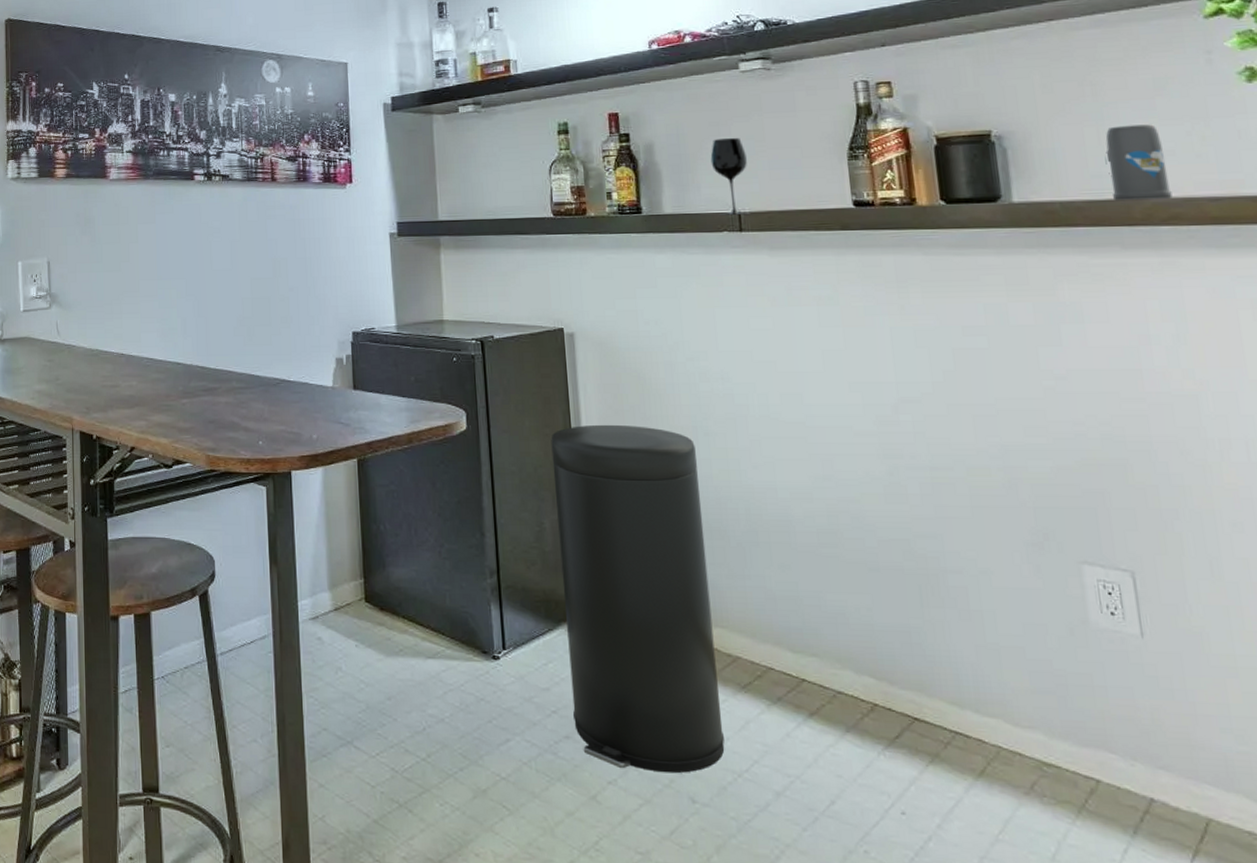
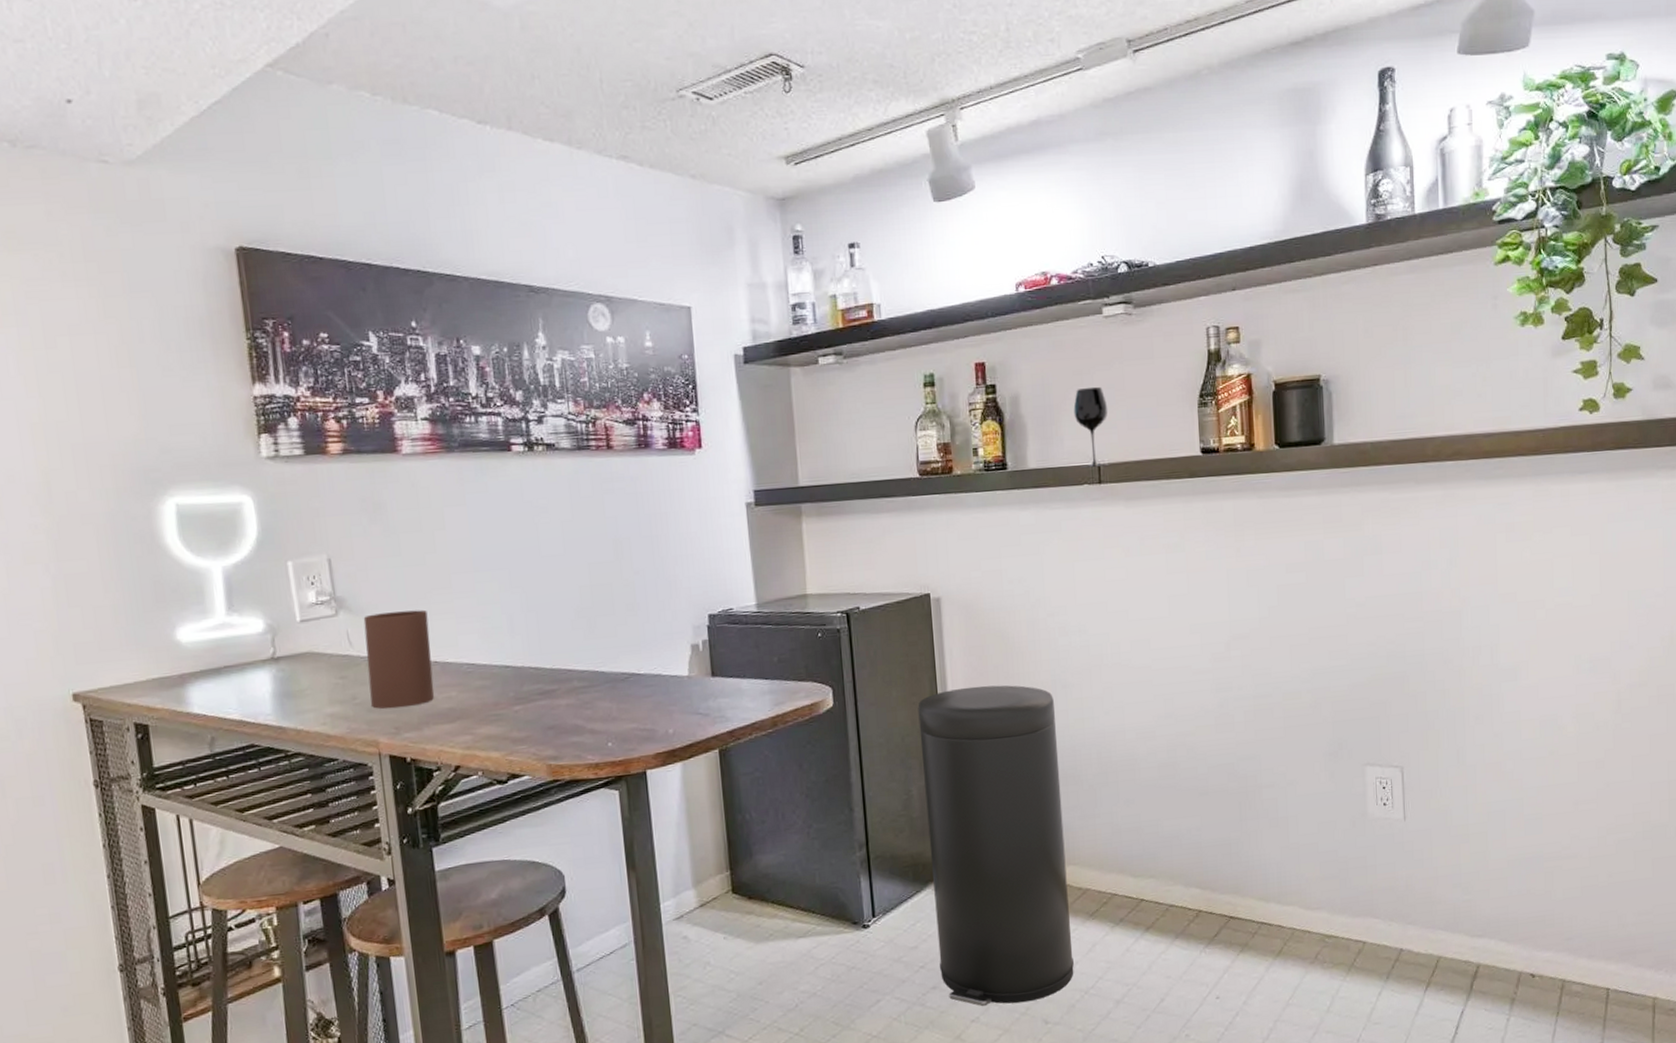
cup: none [69,309,119,391] -> present [363,609,435,709]
beer mug: present [1105,124,1173,201] -> none [1409,366,1457,440]

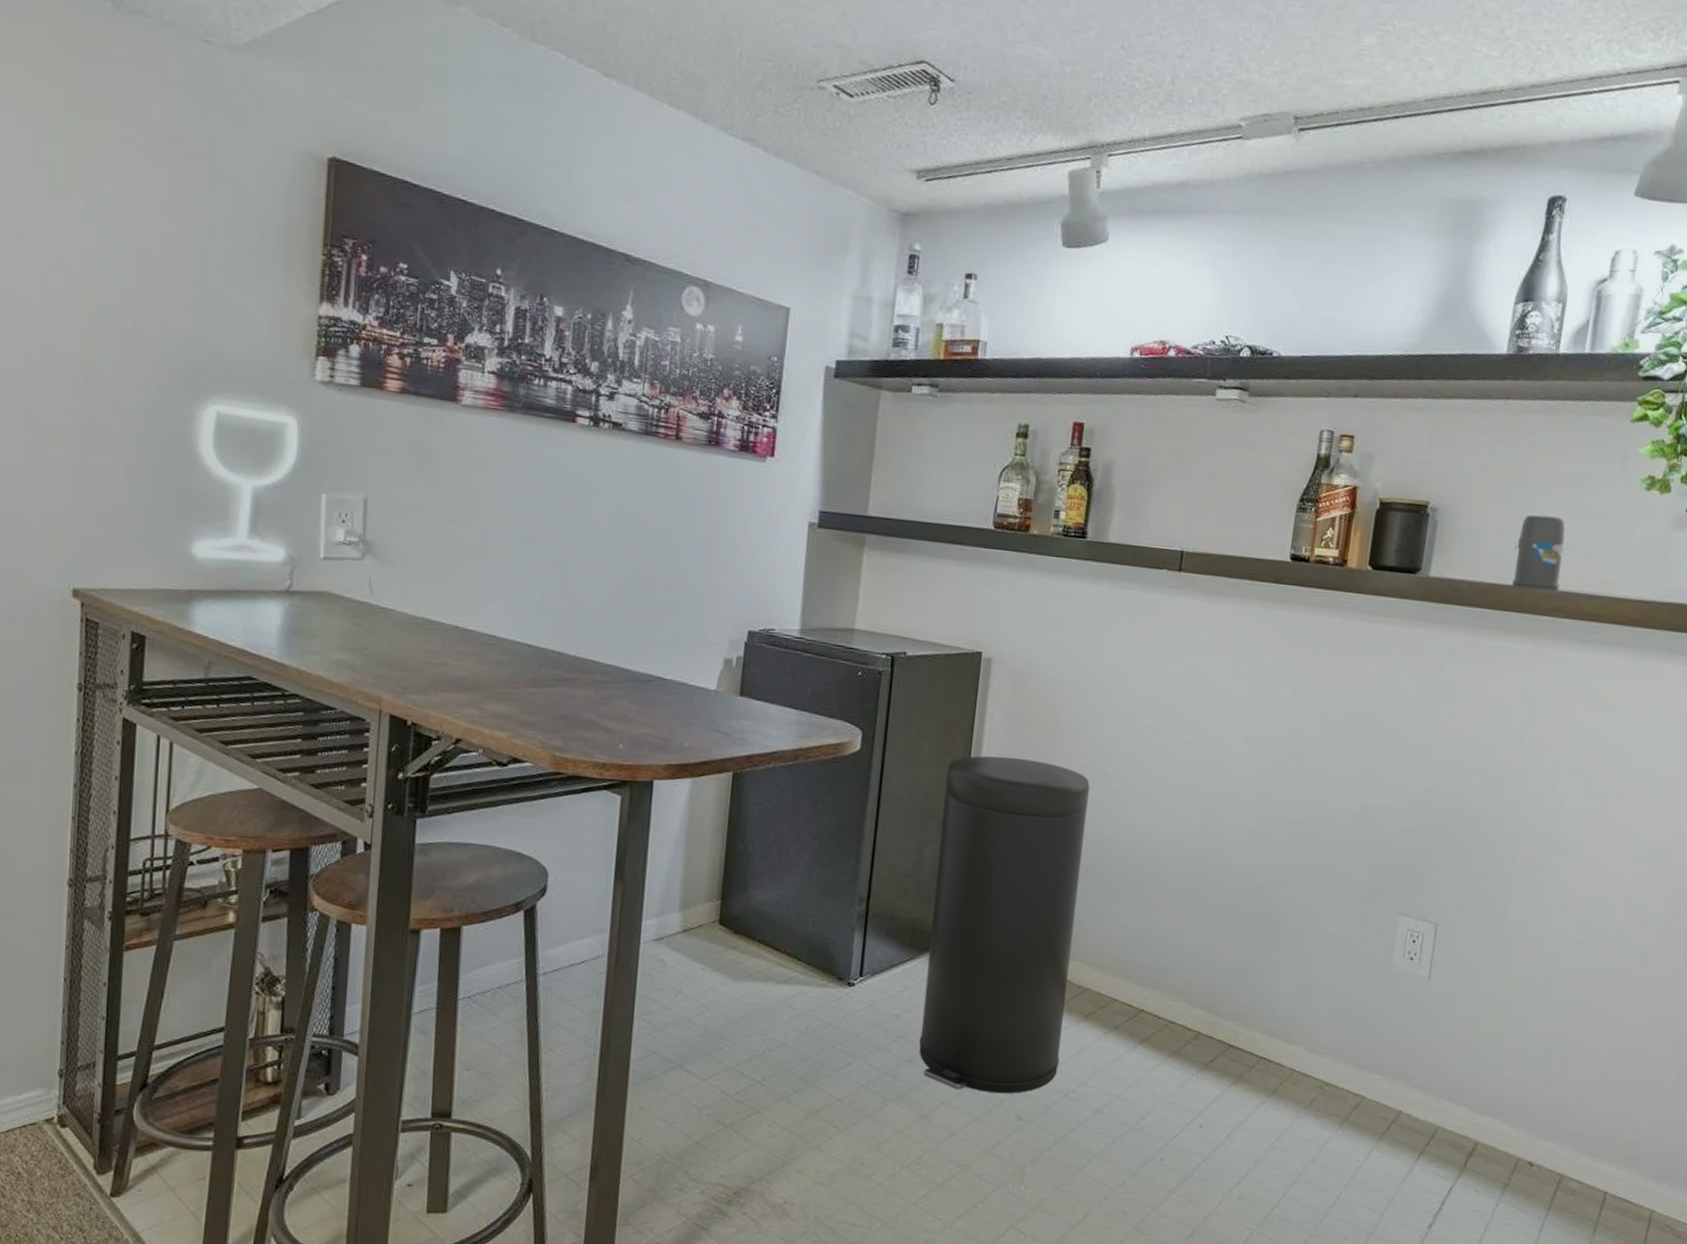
cup: present [363,609,435,709] -> none [380,564,457,669]
wine glass: present [1073,386,1109,468] -> none [1163,469,1203,554]
beer mug: none [1409,366,1457,440] -> present [1511,514,1565,592]

